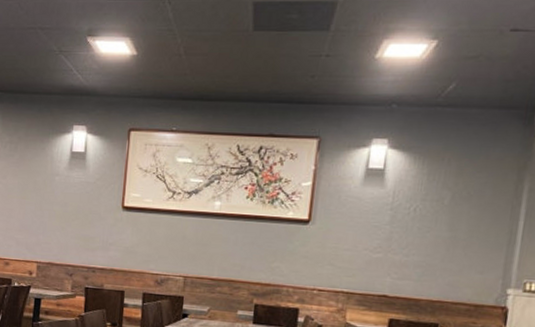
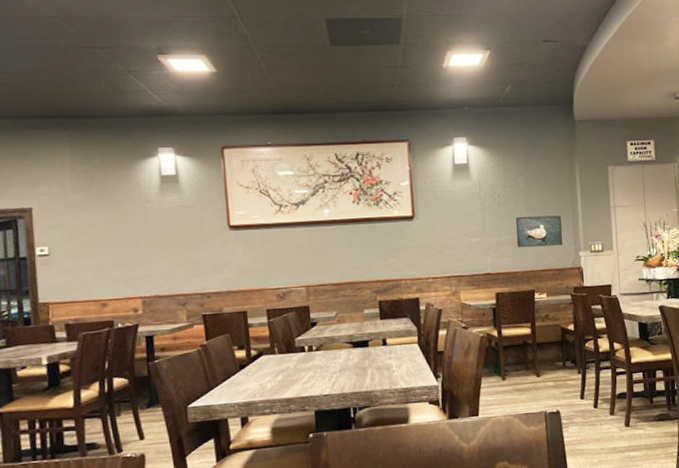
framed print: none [426,236,492,278] -> present [515,215,562,248]

